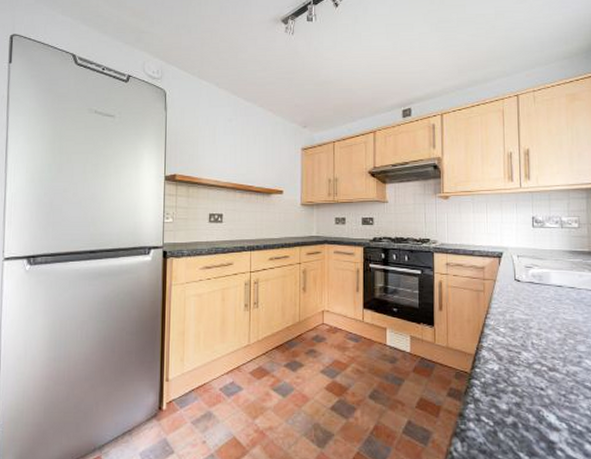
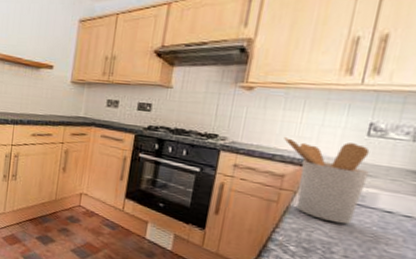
utensil holder: none [478,234,540,302] -> present [284,137,370,225]

